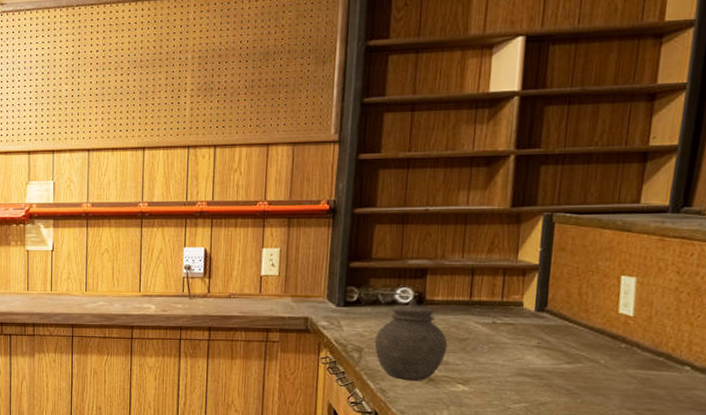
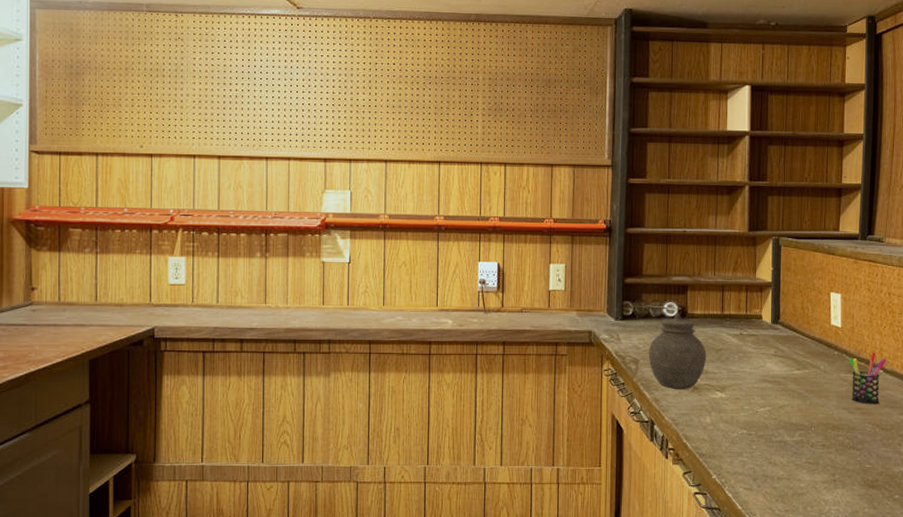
pen holder: none [640,345,697,406] -> present [848,352,887,405]

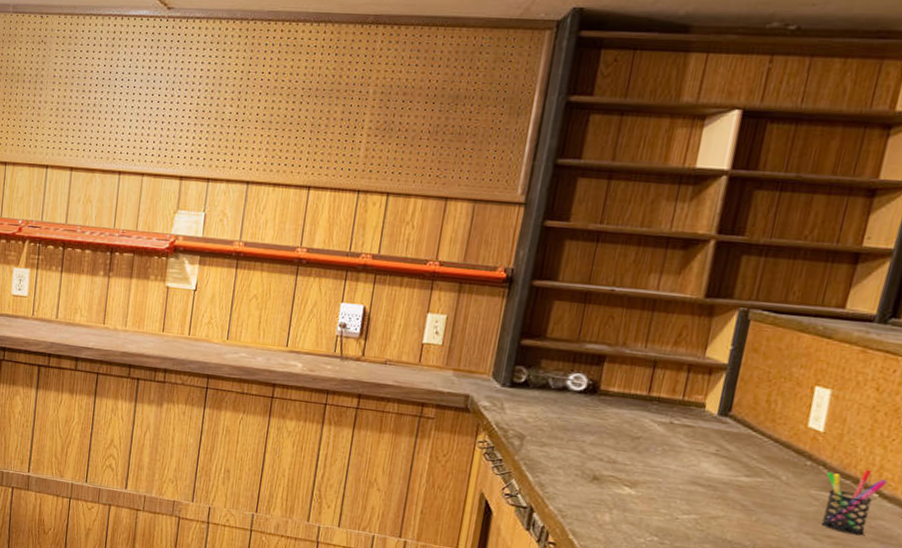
jar: present [648,312,707,389] -> none [538,386,619,478]

